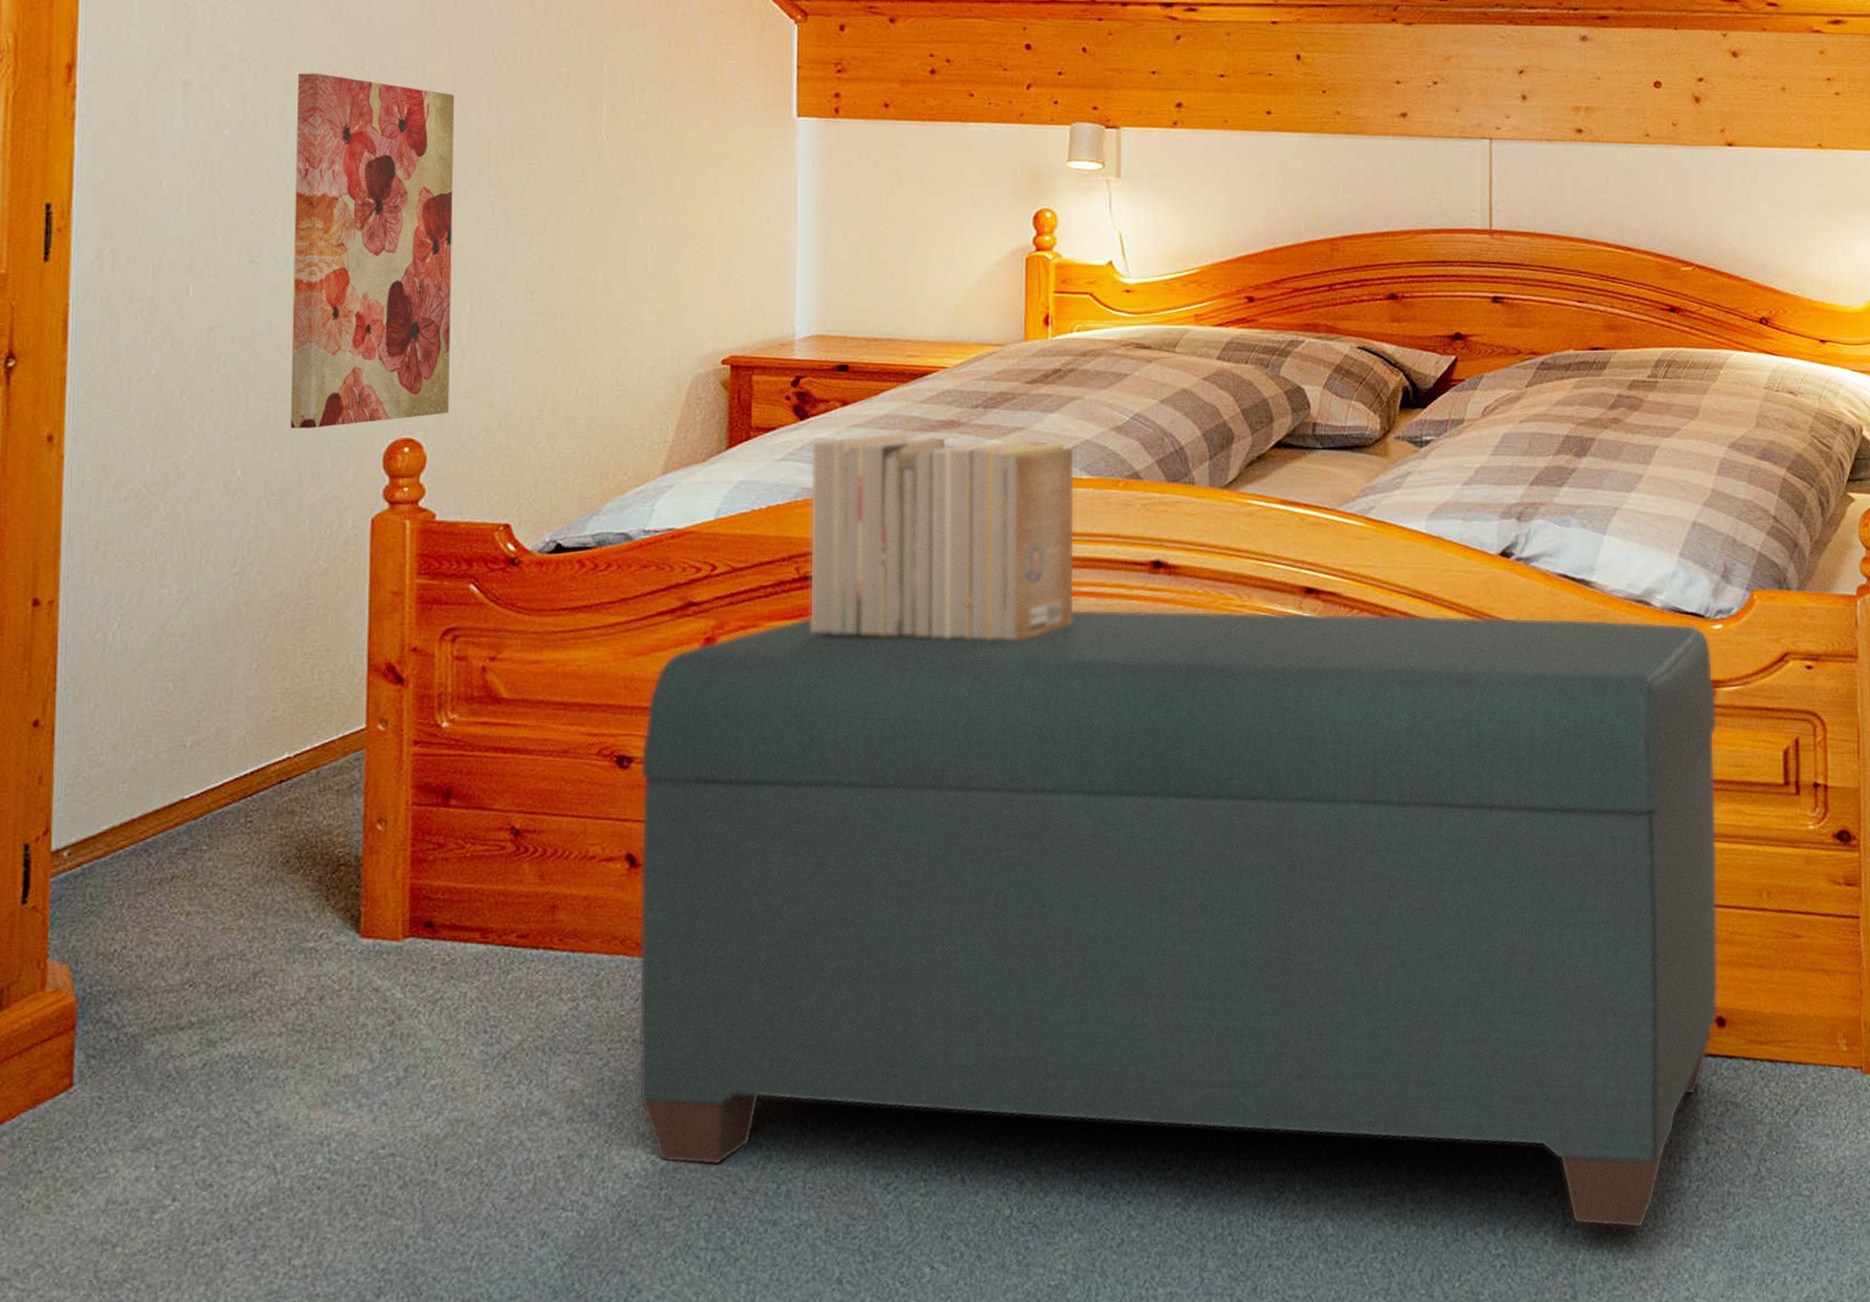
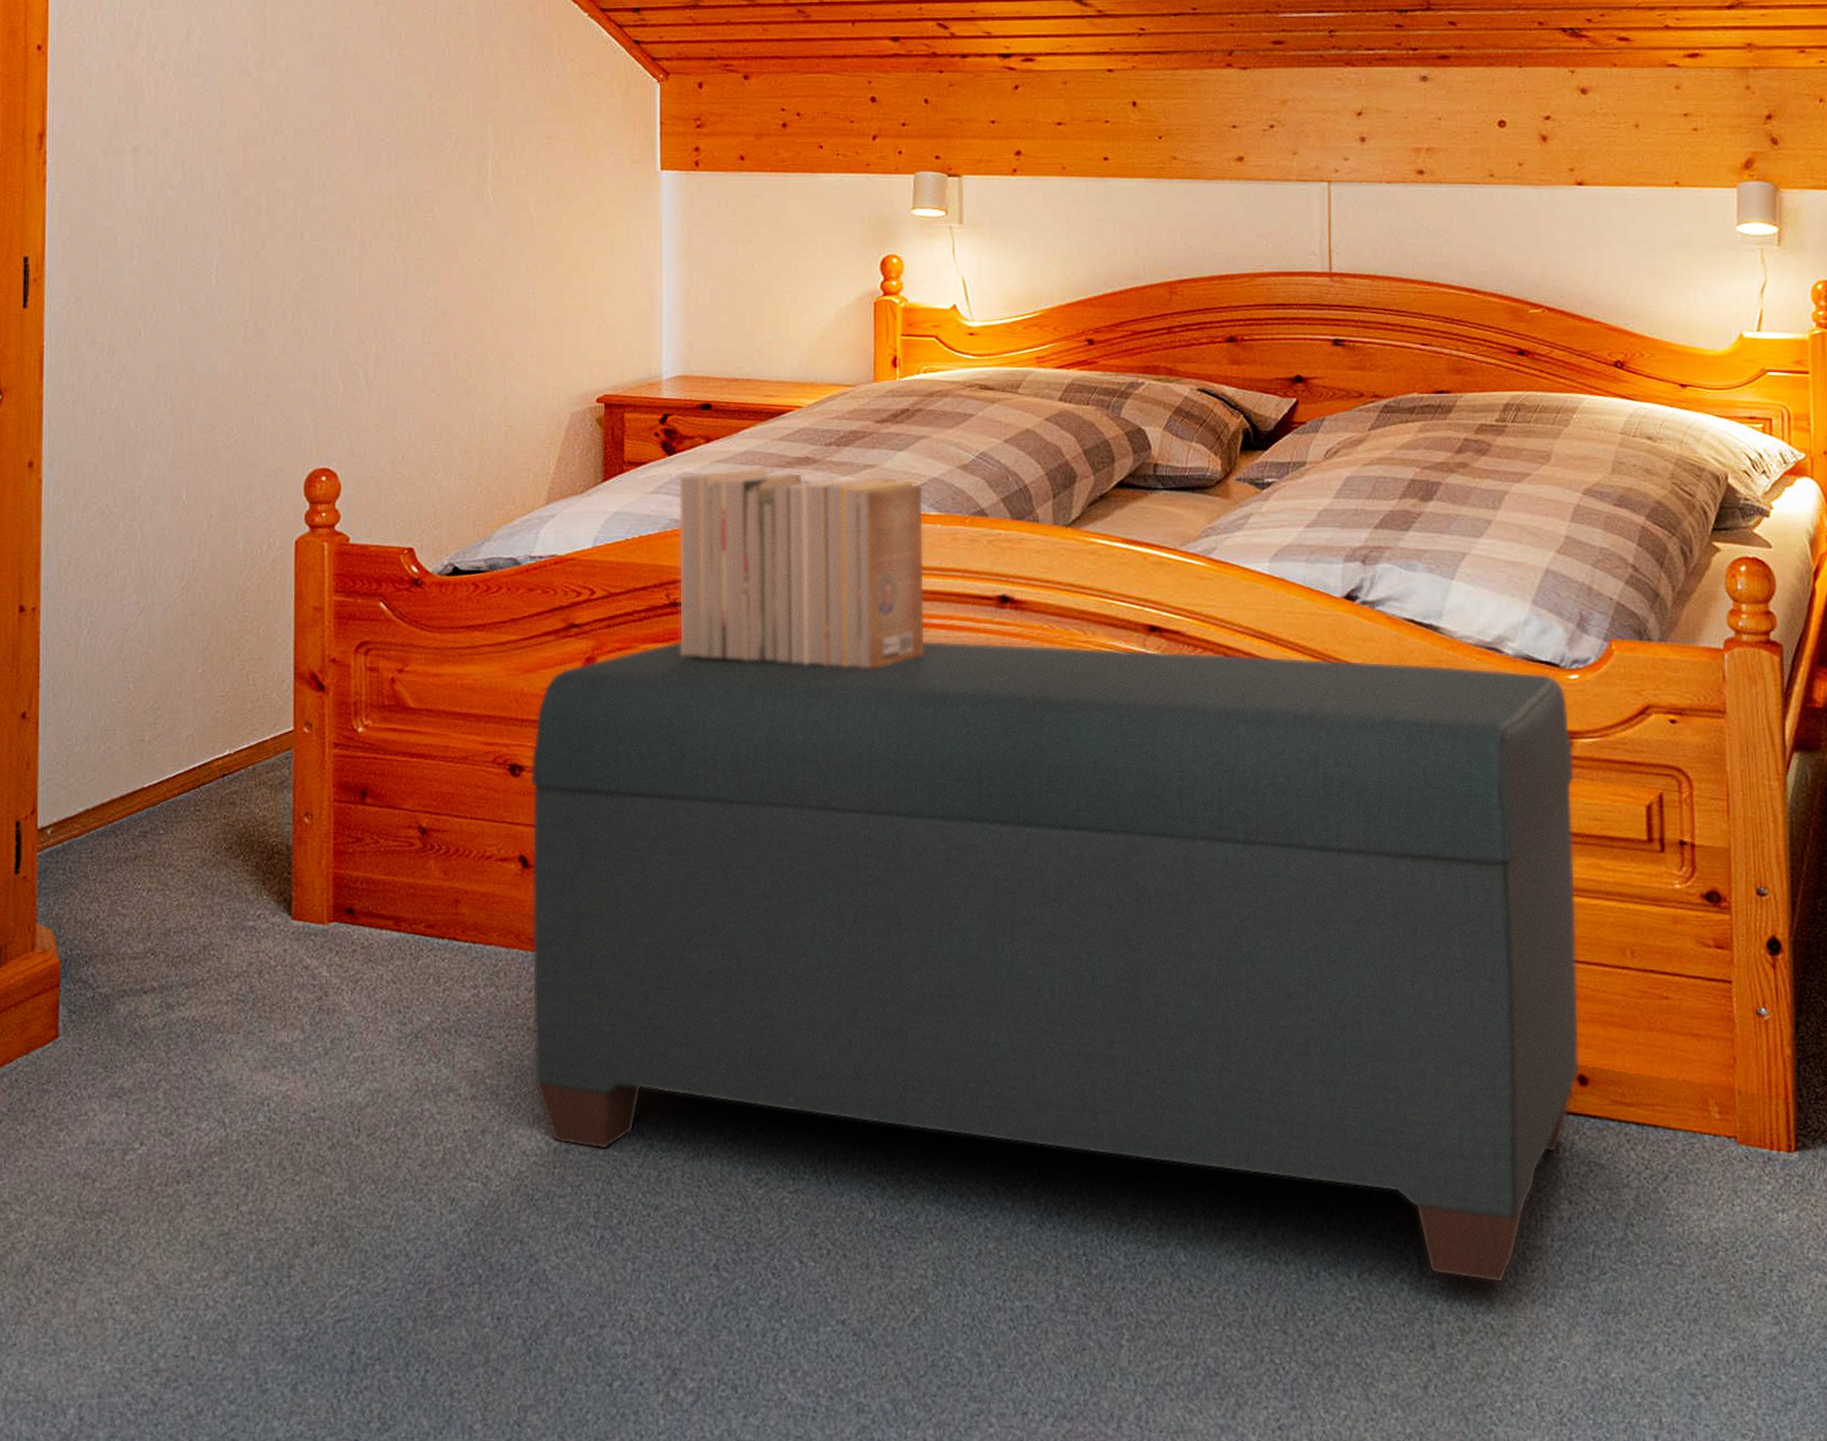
wall art: present [290,73,455,429] -> none [225,137,360,458]

